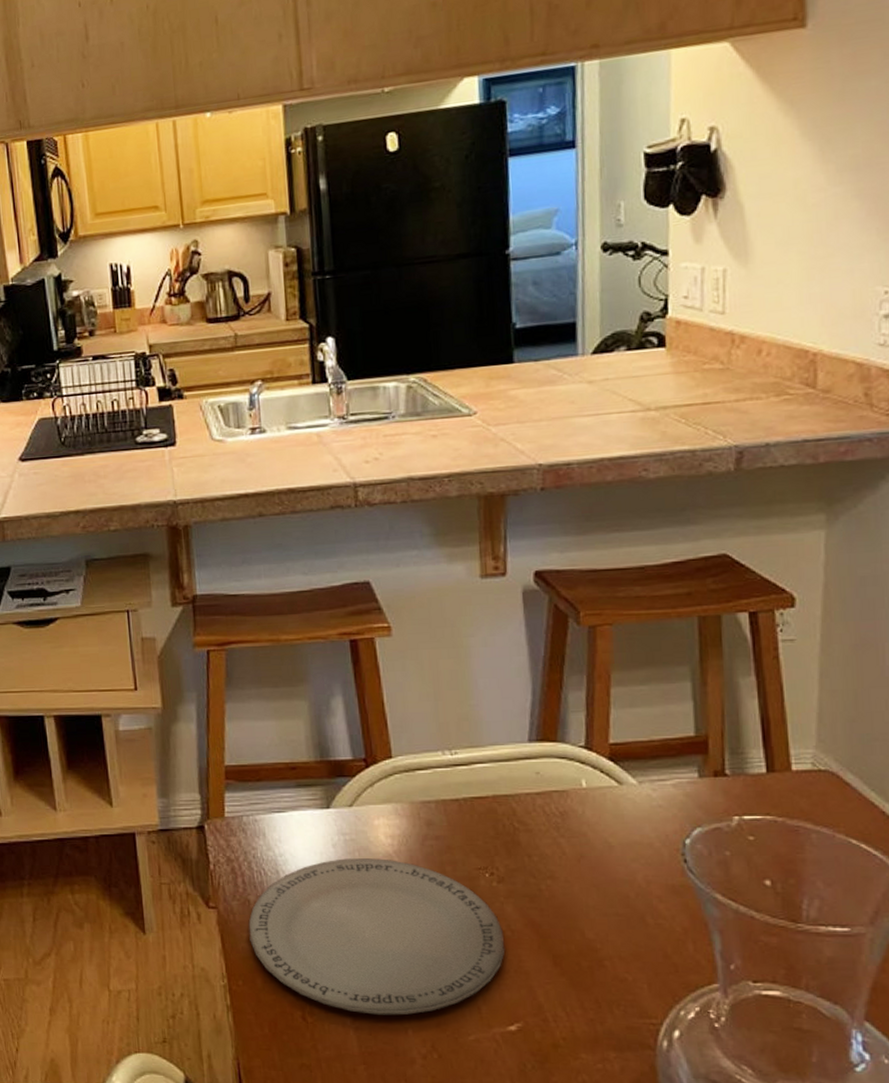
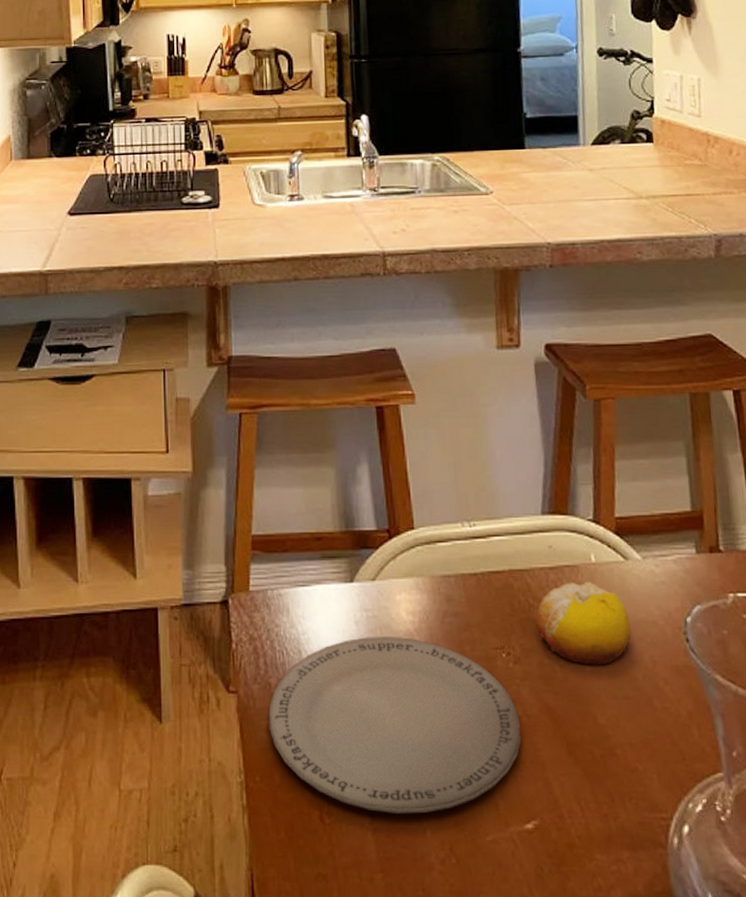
fruit: none [521,806,624,885] -> present [536,582,631,666]

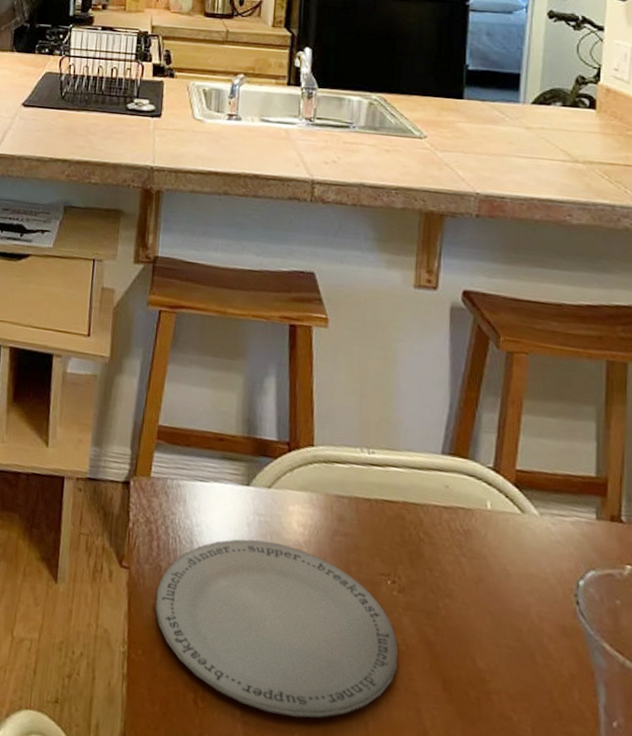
fruit: present [536,582,631,666] -> none [425,524,520,611]

